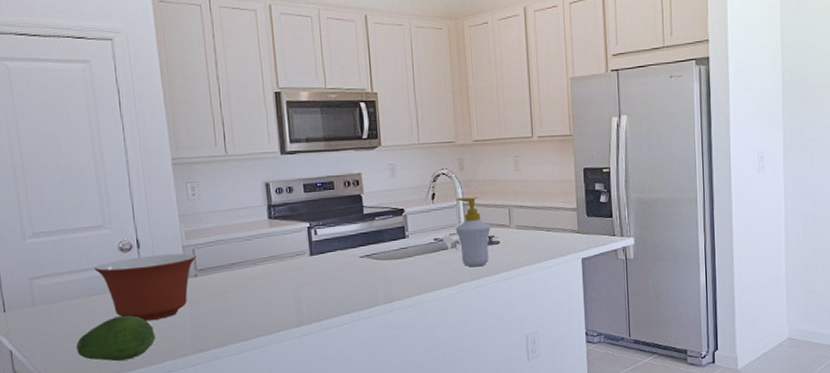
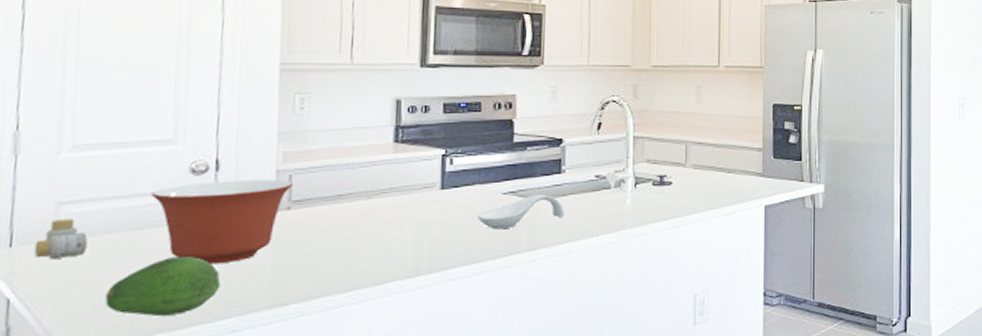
pill bottle: none [20,289,57,321] -> present [33,218,88,260]
spoon rest: none [342,256,411,287] -> present [478,194,564,230]
soap bottle: present [455,197,491,267] -> none [622,130,663,211]

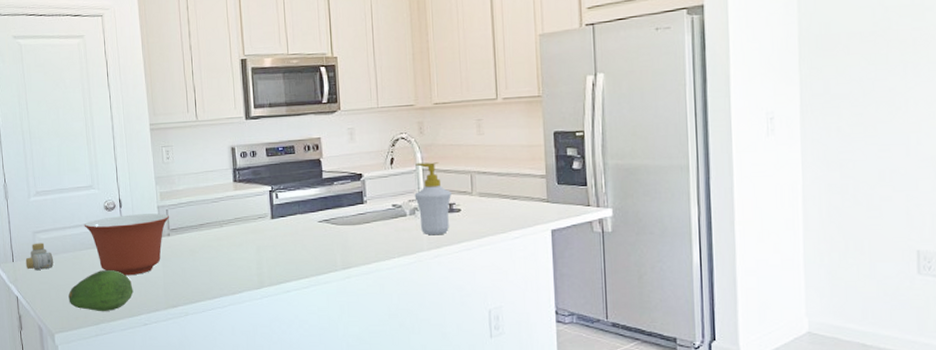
spoon rest: present [478,194,564,230] -> none [301,221,369,252]
soap bottle: none [622,130,663,211] -> present [414,162,451,236]

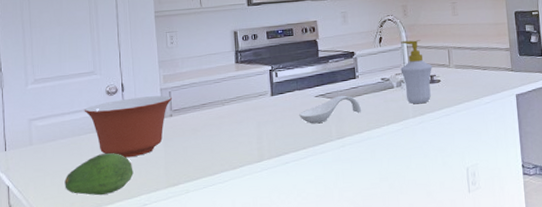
pill bottle: present [25,242,54,271] -> none [19,130,50,159]
spoon rest: none [301,221,369,252] -> present [299,95,361,124]

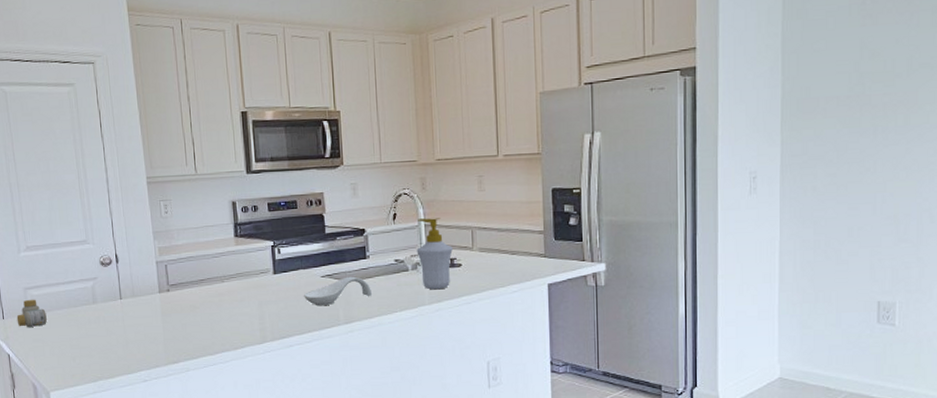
pill bottle: none [19,130,50,159] -> present [16,299,47,328]
fruit: present [64,152,134,196] -> none [63,326,132,369]
mixing bowl: present [84,95,173,158] -> none [78,269,169,332]

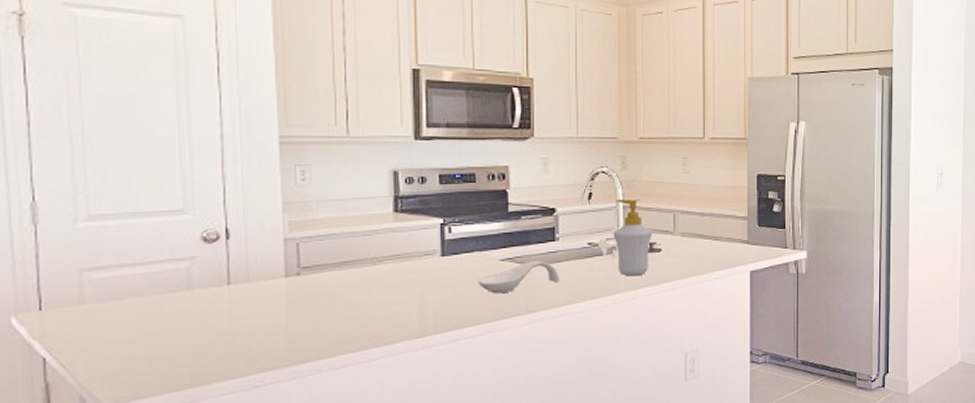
pill bottle: present [16,299,47,328] -> none [62,284,112,322]

